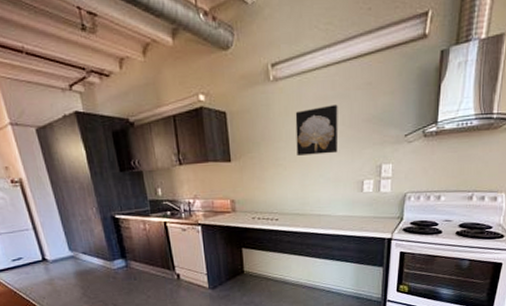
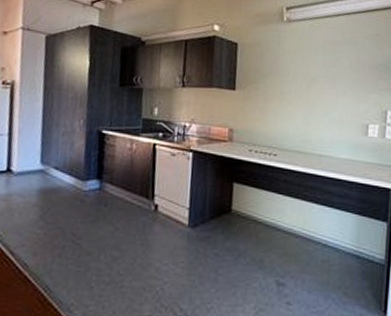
wall art: present [295,104,339,156] -> none [303,49,346,95]

